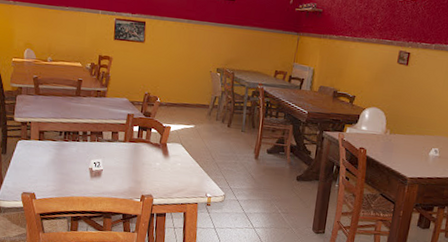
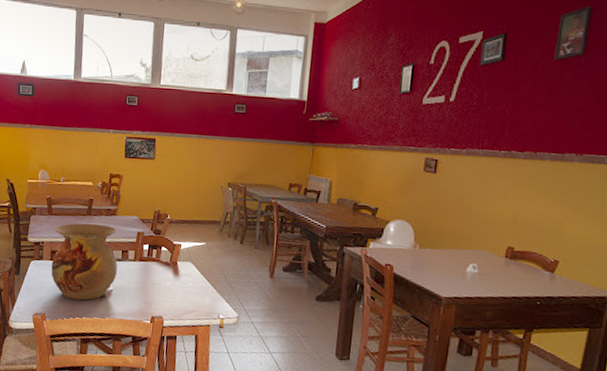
vase: none [39,104,107,180] -> present [51,223,117,300]

